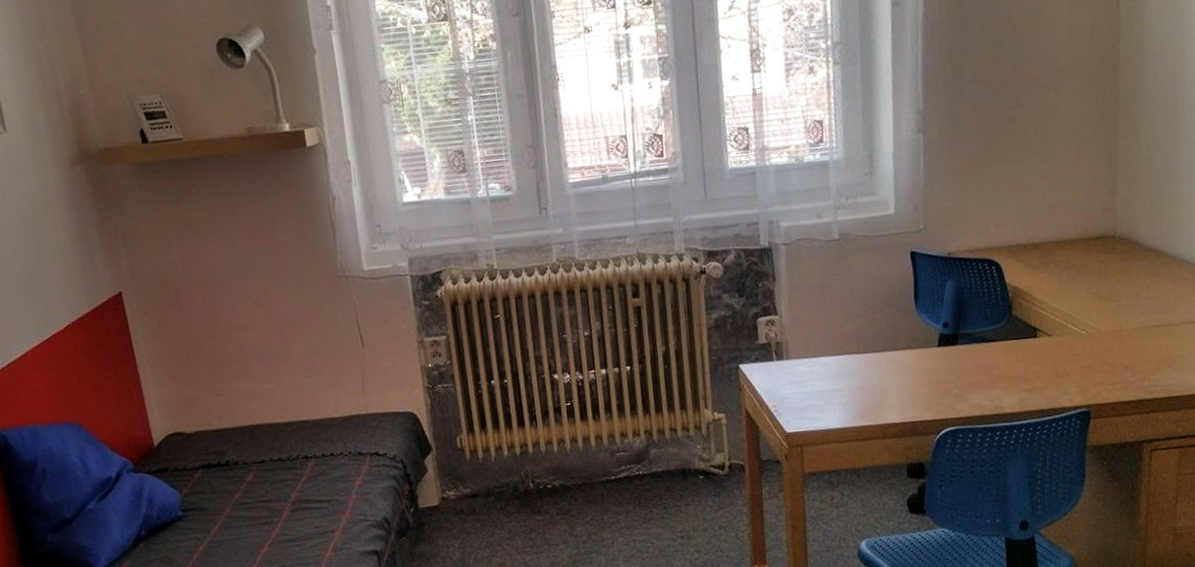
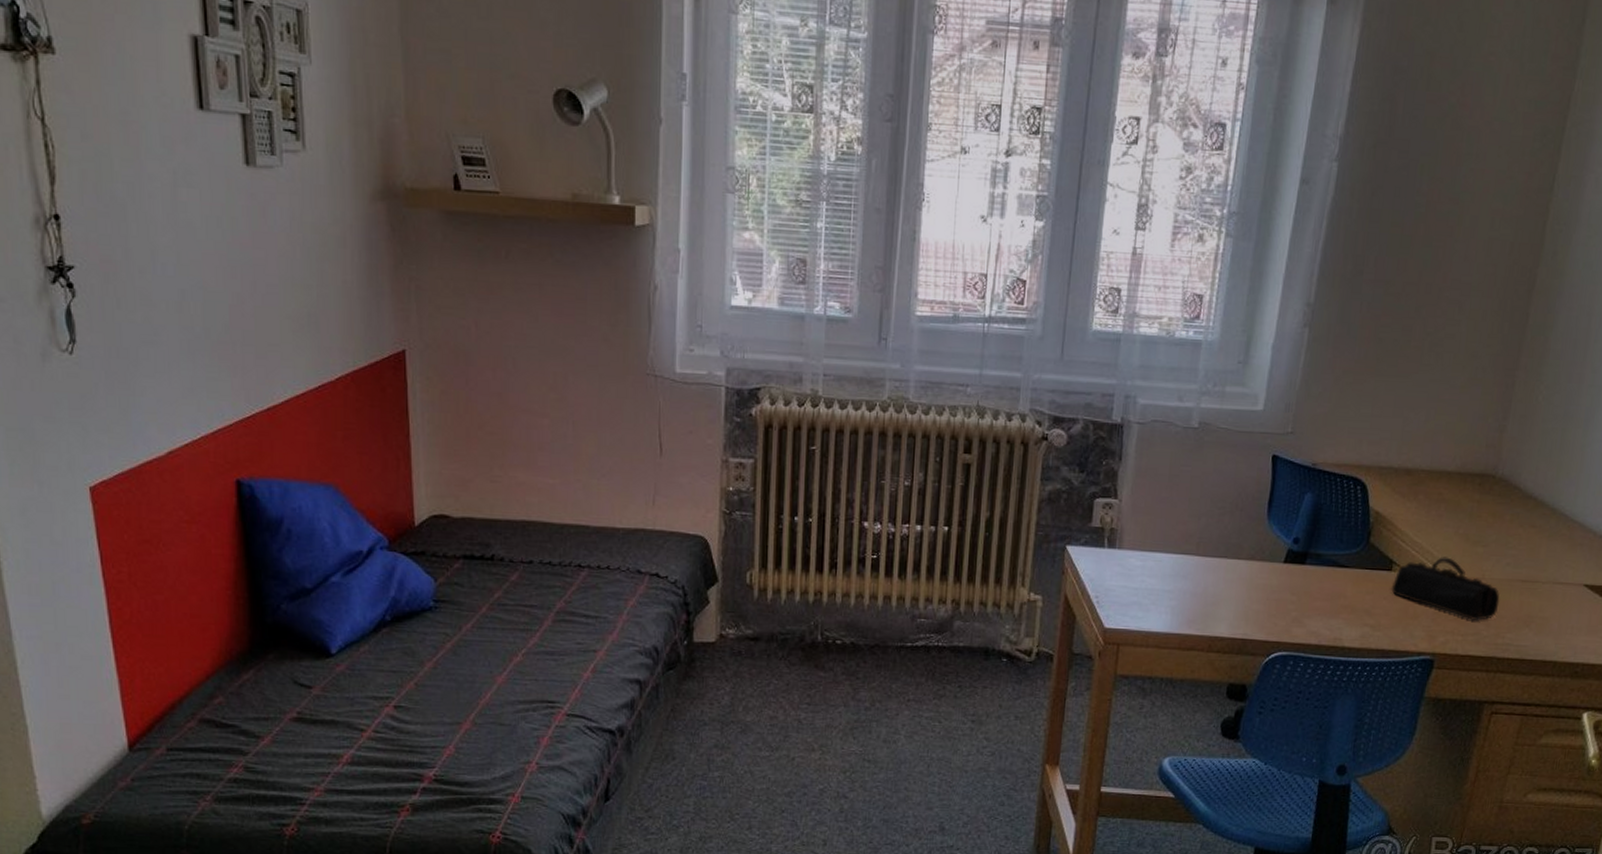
pencil case: none [1039,316,1140,370] -> present [1391,557,1500,622]

